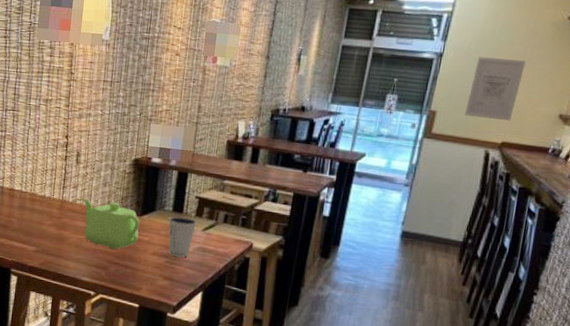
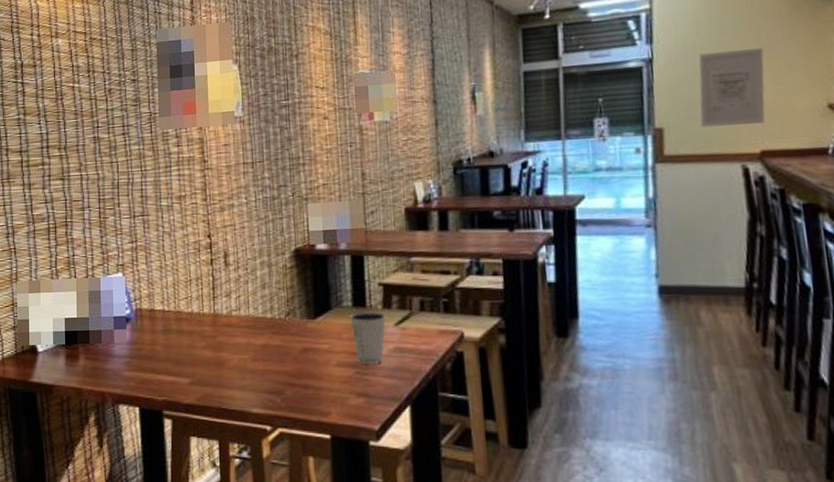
teapot: present [81,198,140,250] -> none [237,306,315,367]

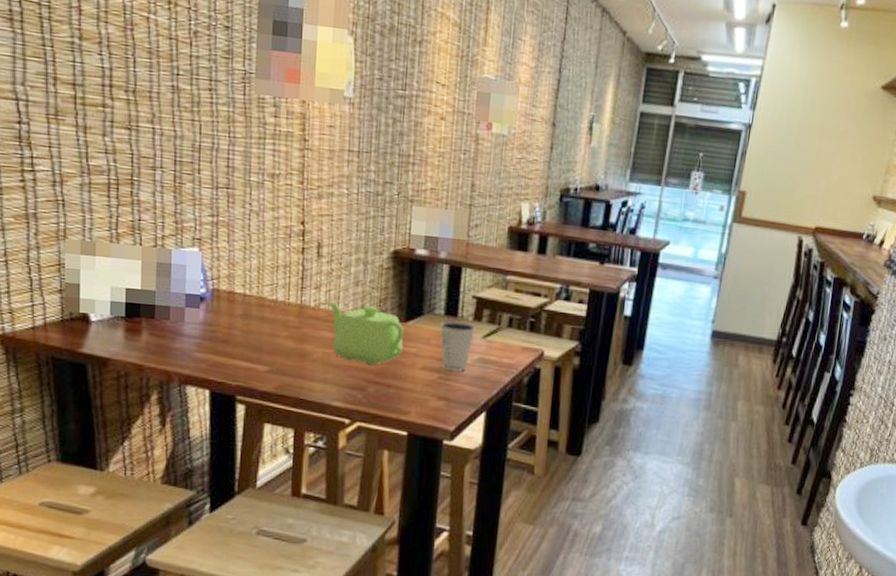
teapot: none [237,306,315,367] -> present [327,302,404,365]
wall art: present [698,48,765,127] -> none [776,129,839,204]

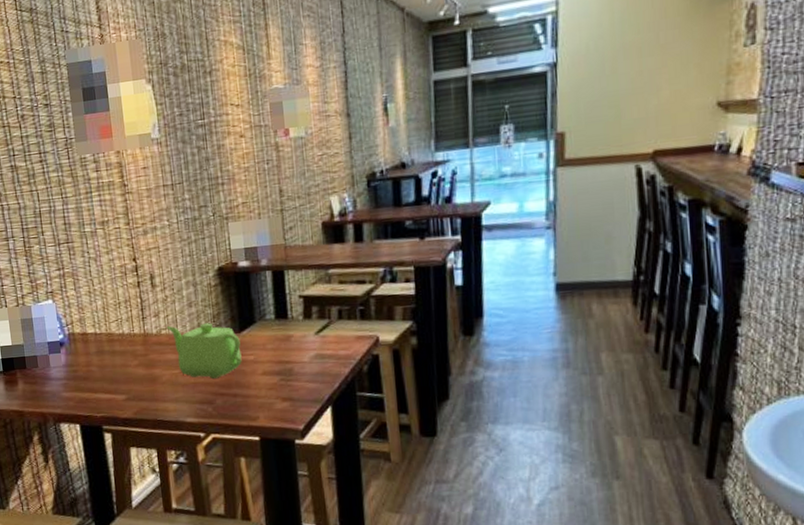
dixie cup: present [440,321,476,371] -> none [273,322,308,371]

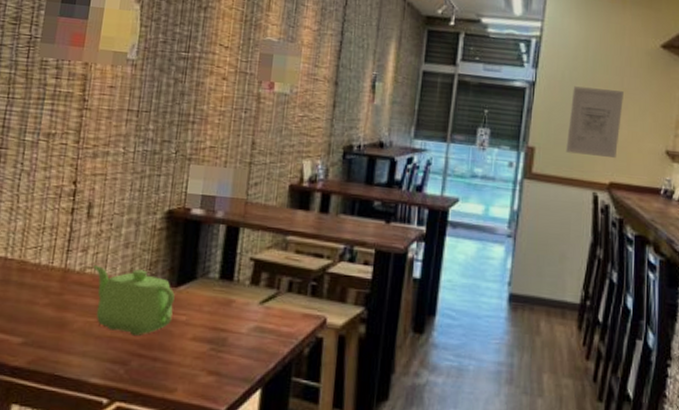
wall art: none [599,48,661,130] -> present [566,86,624,159]

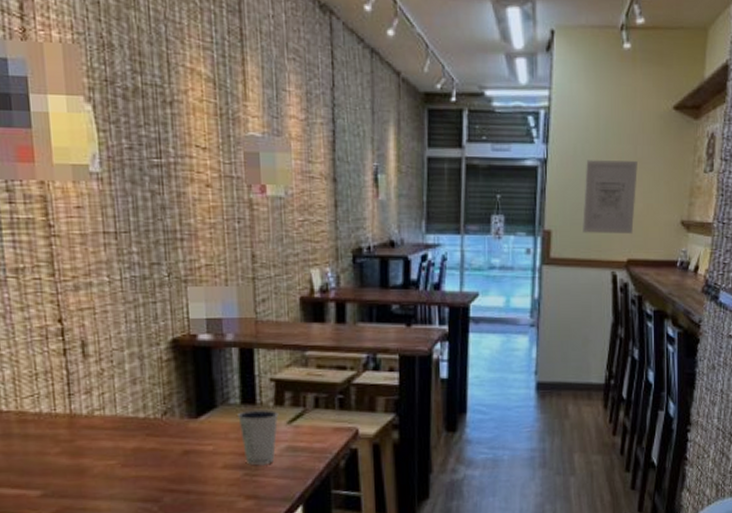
teapot: present [93,266,175,336] -> none [101,405,198,472]
dixie cup: none [214,285,253,342] -> present [238,409,279,465]

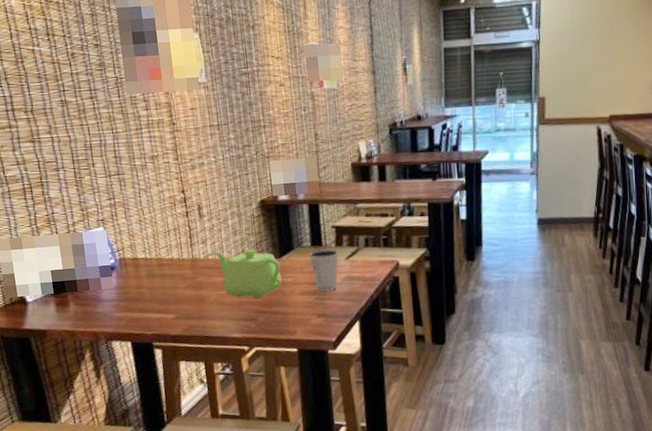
teapot: none [101,405,198,472] -> present [213,249,282,299]
wall art: present [583,160,638,235] -> none [571,35,616,97]

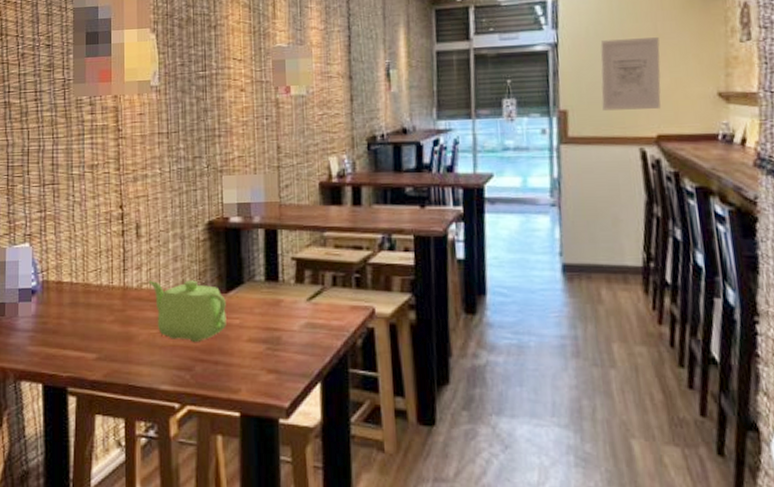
dixie cup: present [309,249,339,291] -> none [262,286,299,339]
wall art: none [571,35,616,97] -> present [600,37,661,111]

